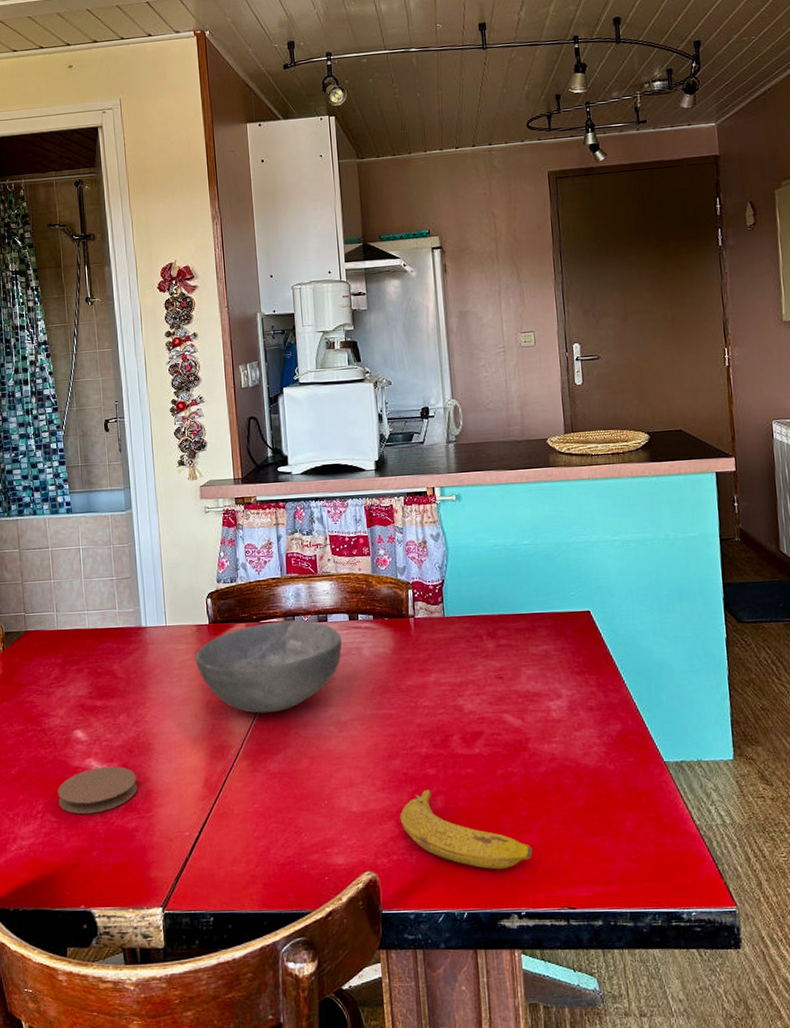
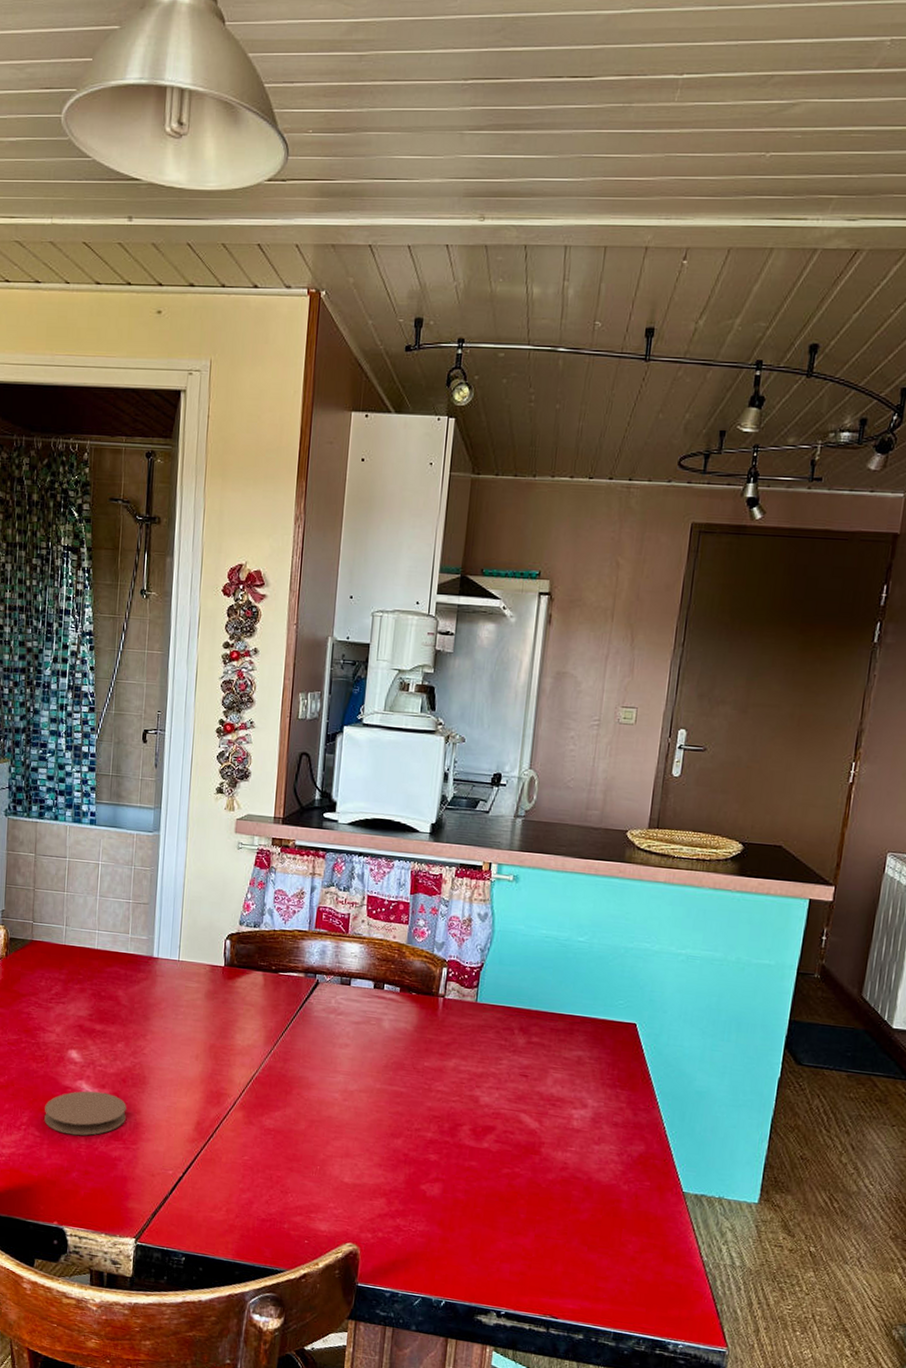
bowl: present [195,620,342,713] -> none [204,975,363,1069]
fruit: present [400,790,533,870] -> none [392,1174,525,1267]

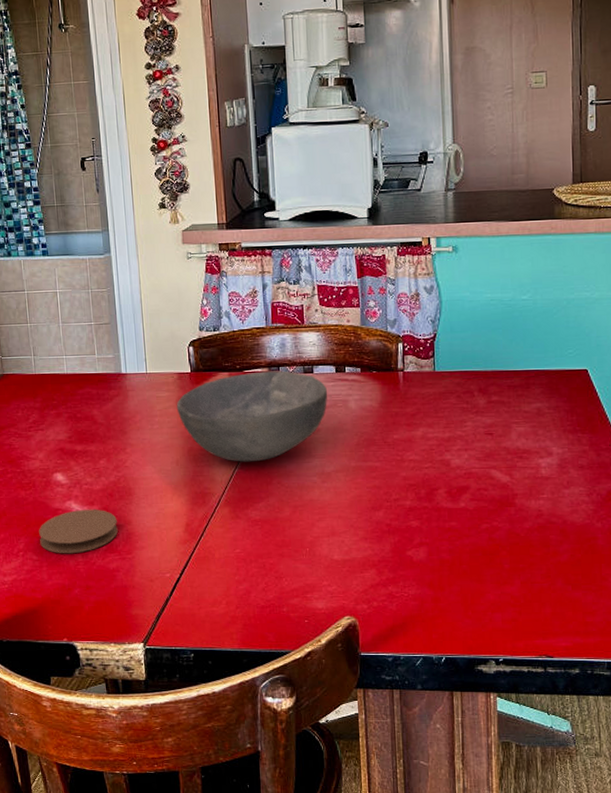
bowl: none [204,975,363,1069] -> present [176,371,328,462]

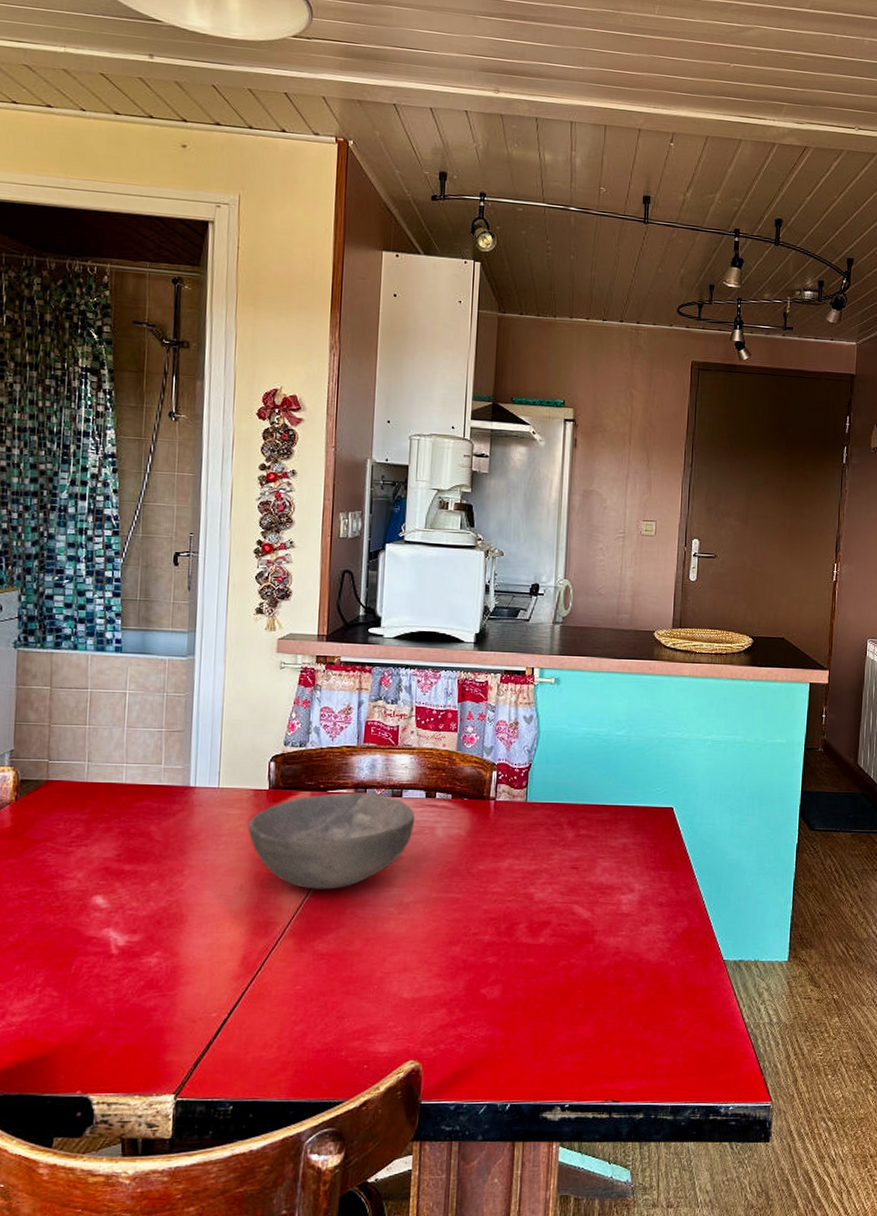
coaster: present [39,509,118,554] -> none [64,938,162,990]

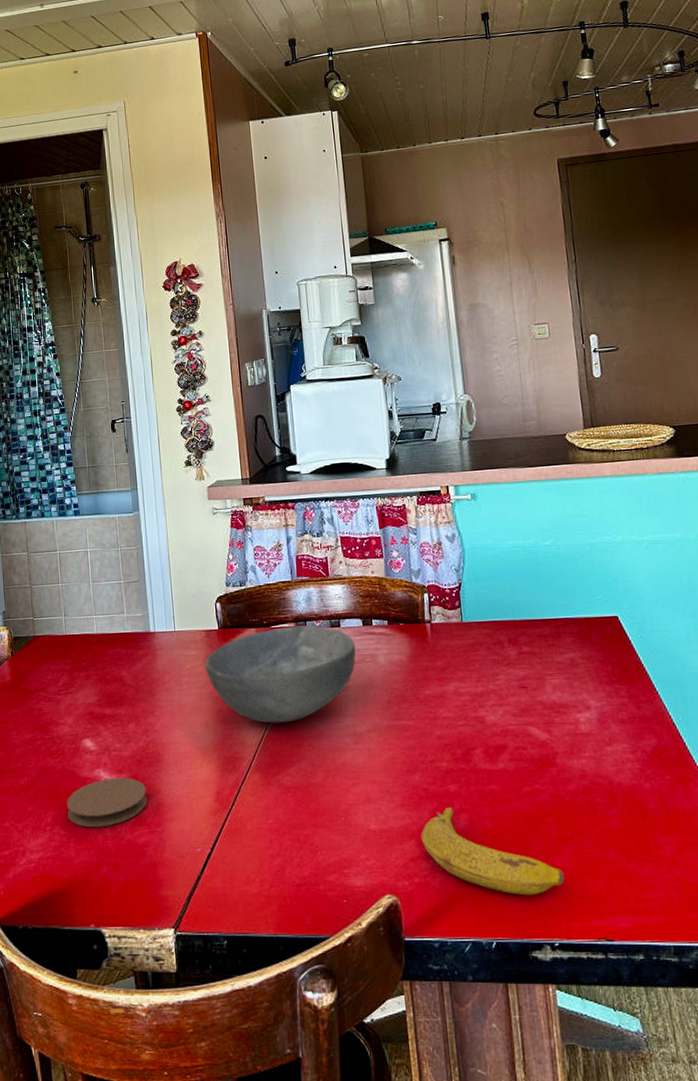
coaster: none [64,938,162,990] -> present [67,777,147,828]
fruit: none [452,978,584,1062] -> present [421,807,565,896]

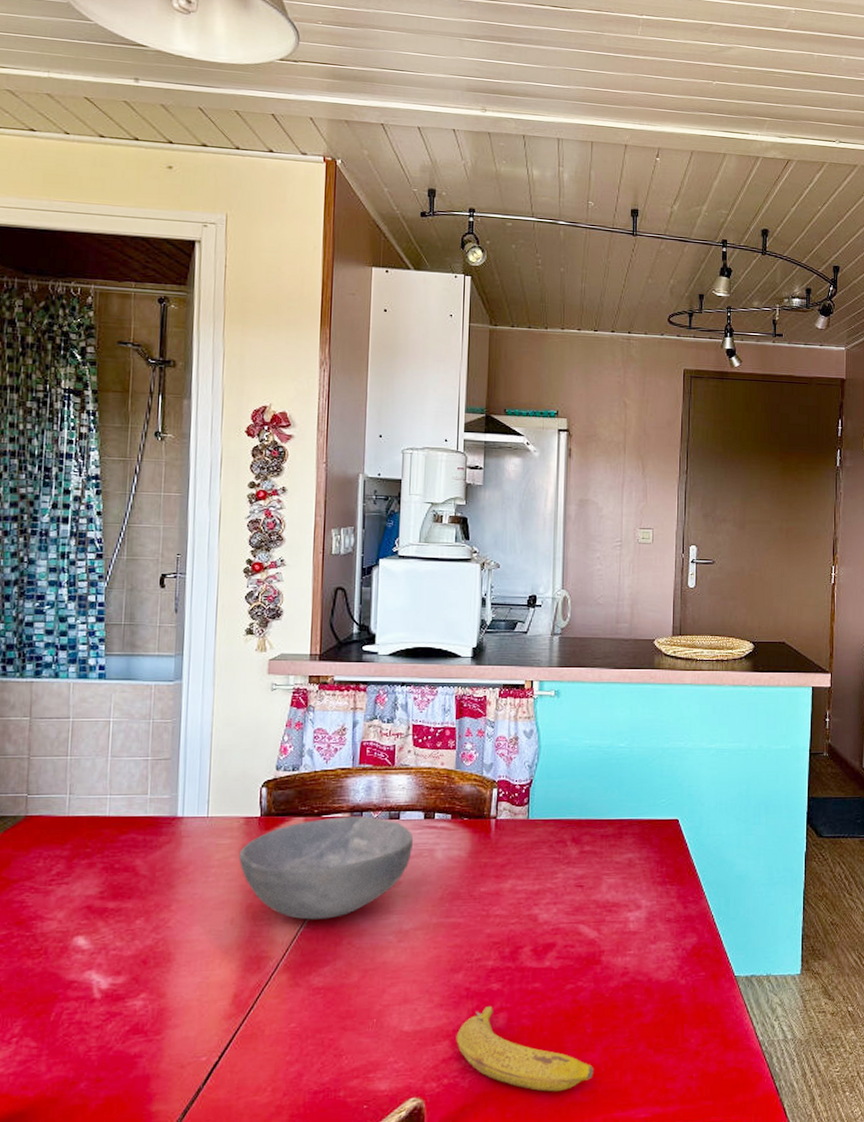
coaster: present [67,777,147,828] -> none [42,979,148,1038]

